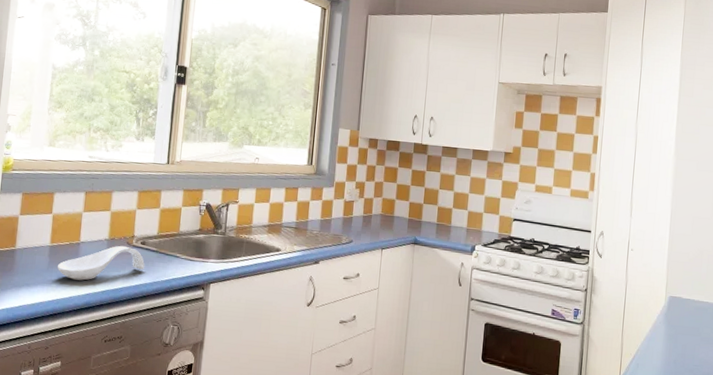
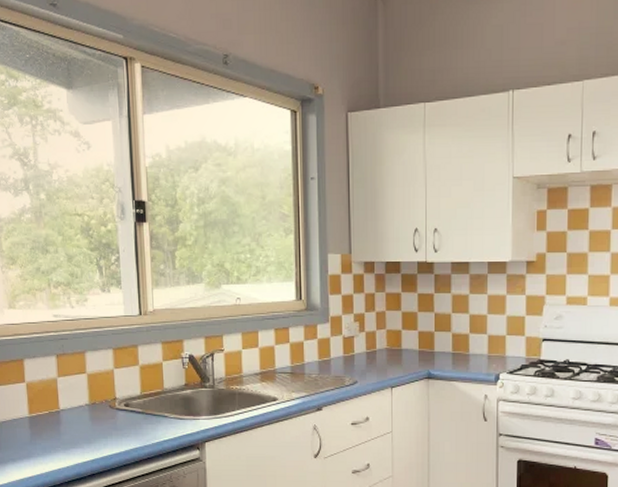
spoon rest: present [57,245,145,281] -> none [40,409,132,451]

